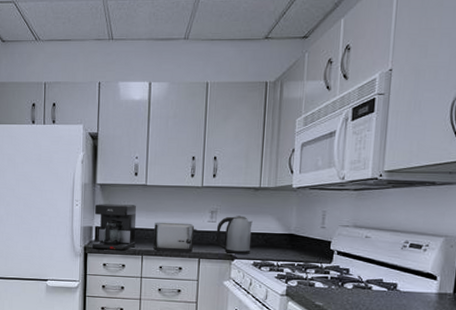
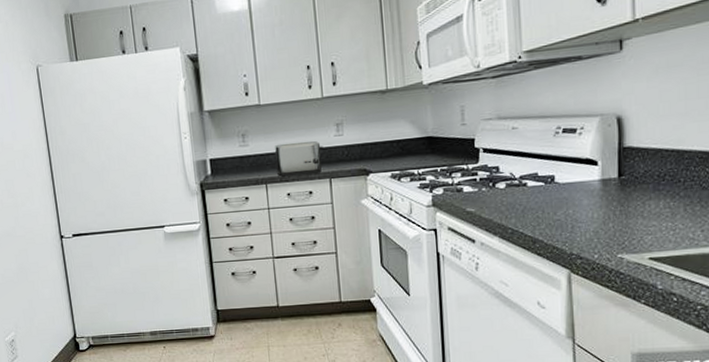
coffee maker: present [92,203,137,252] -> none [205,129,257,185]
kettle: present [216,215,253,255] -> none [344,124,387,169]

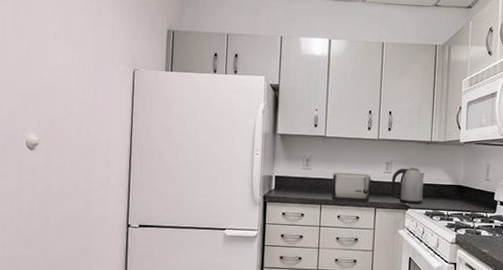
kettle: none [344,124,387,169] -> present [391,167,425,205]

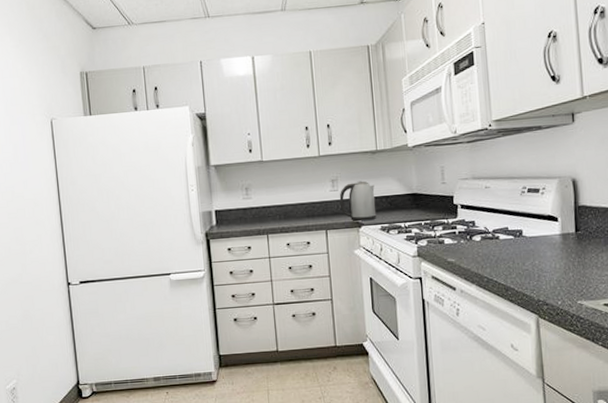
toaster: present [331,172,374,203] -> none [275,194,320,229]

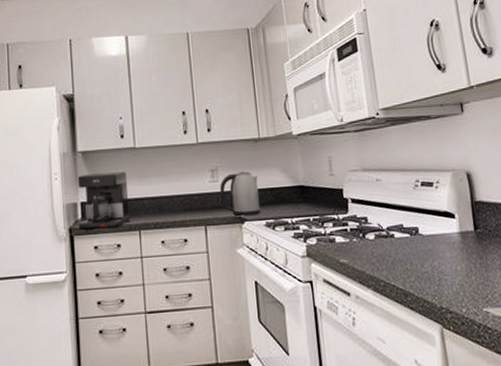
coffee maker: none [211,183,259,234] -> present [77,172,130,230]

